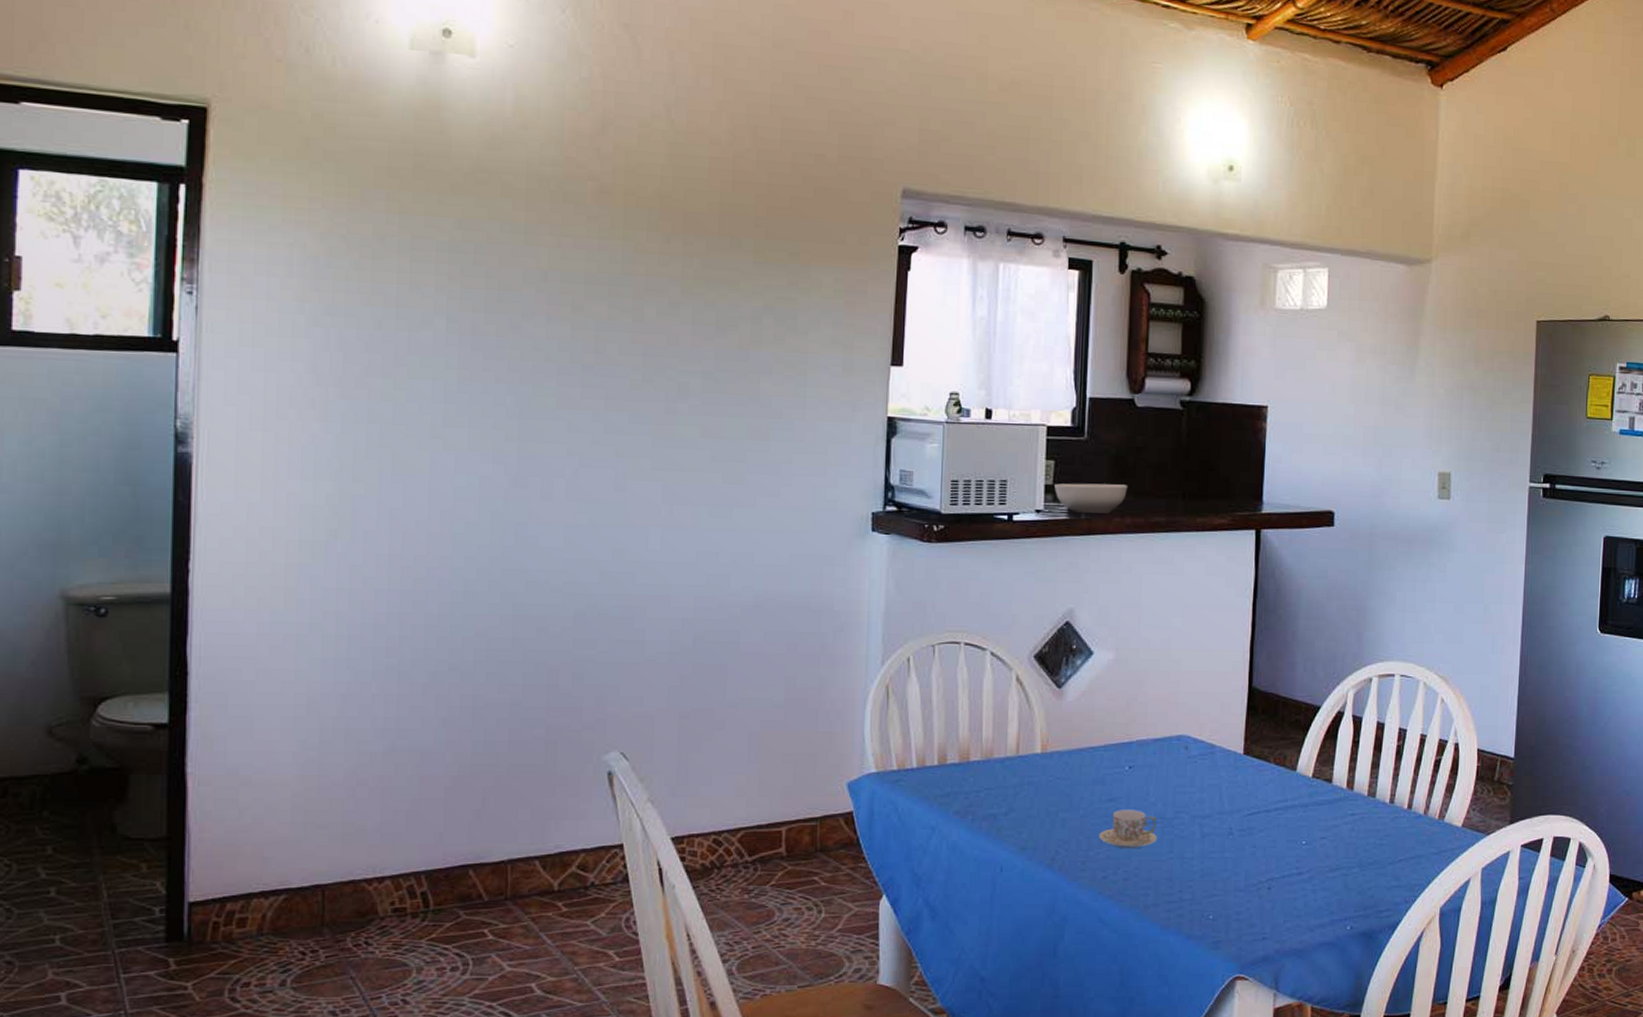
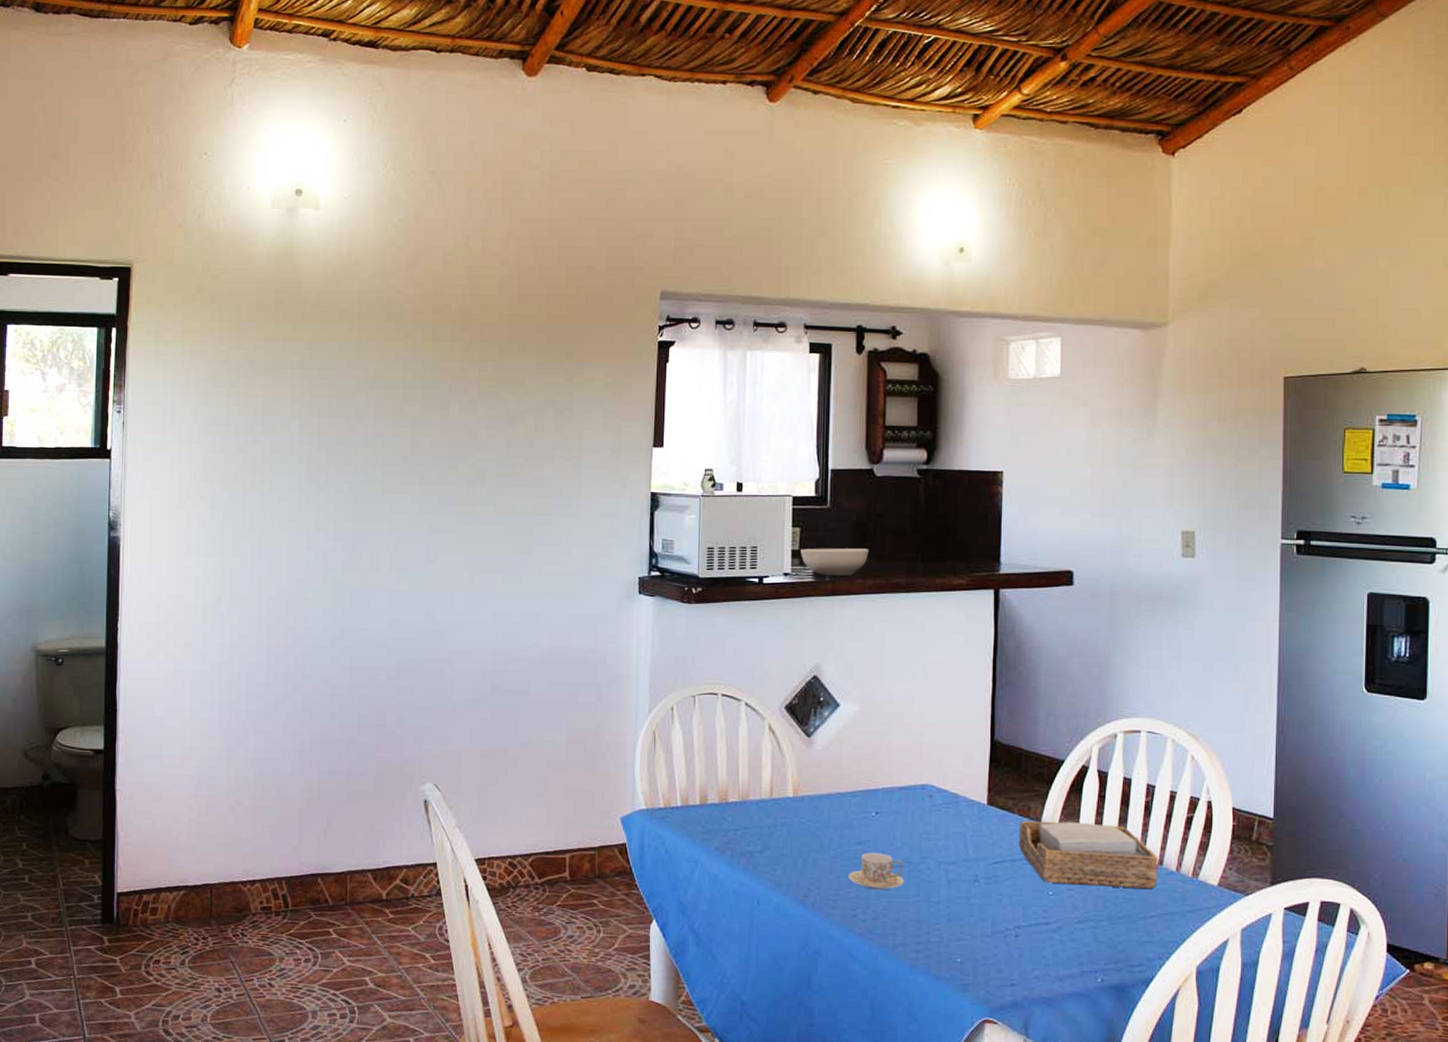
napkin holder: none [1273,769,1407,834] -> present [1018,820,1158,890]

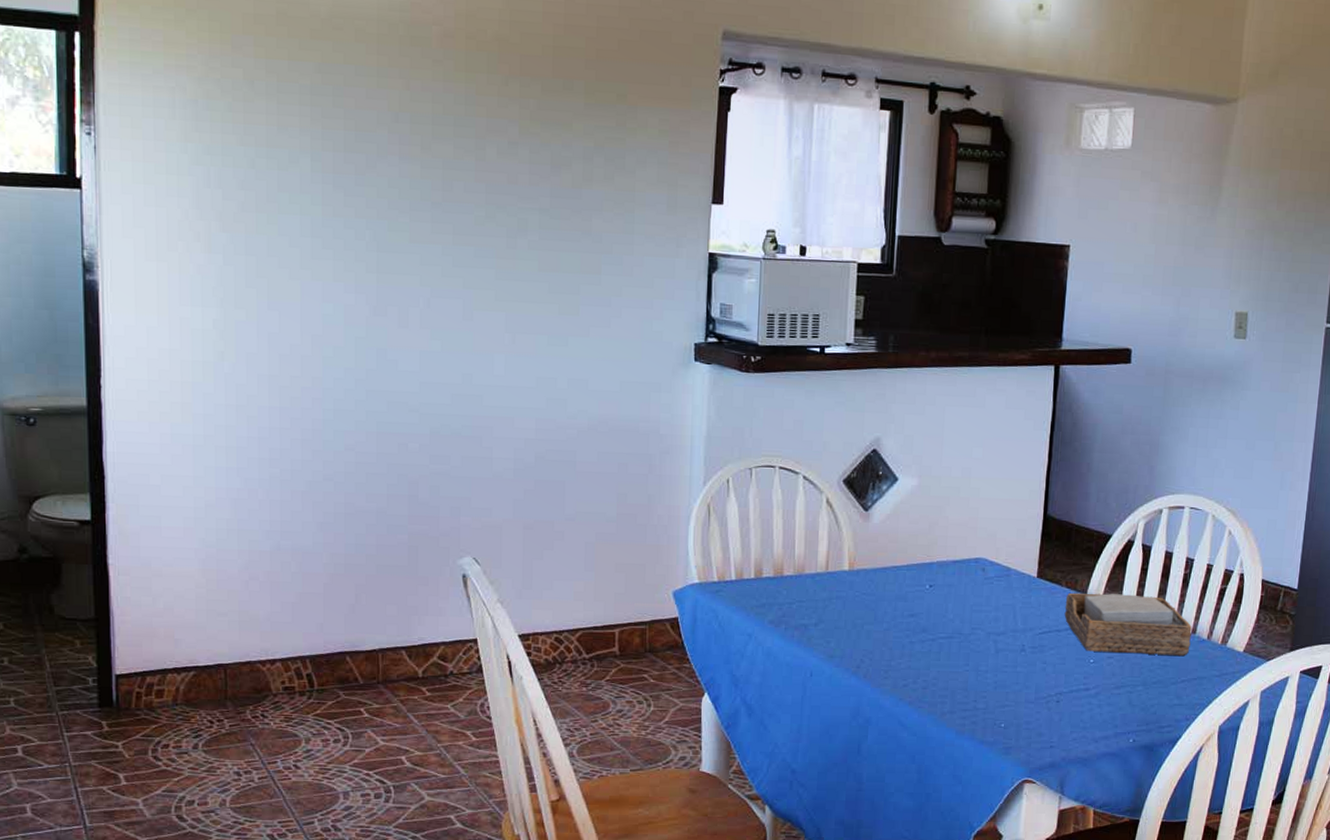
bowl: present [801,548,870,576] -> none [864,318,934,348]
teacup: present [848,853,904,891] -> none [901,625,954,661]

